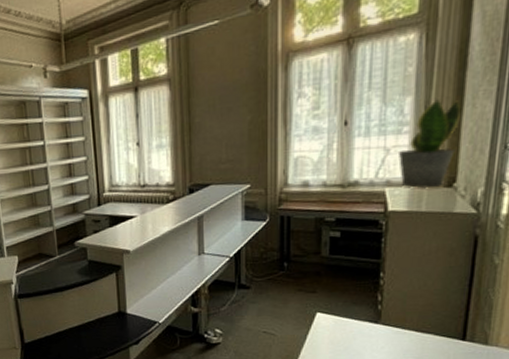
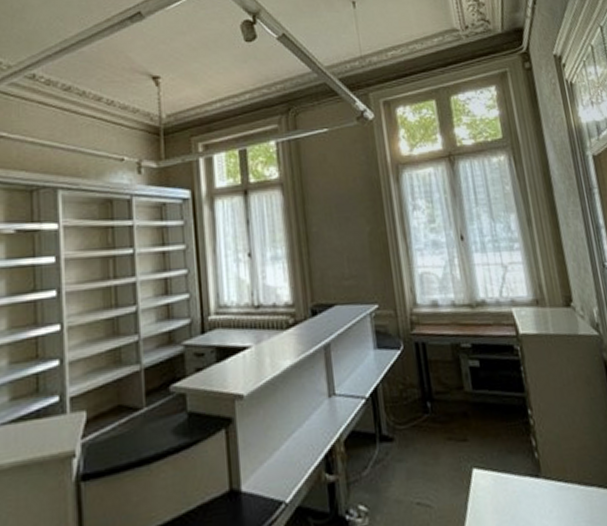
potted plant: present [397,99,461,189] -> none [514,217,564,309]

